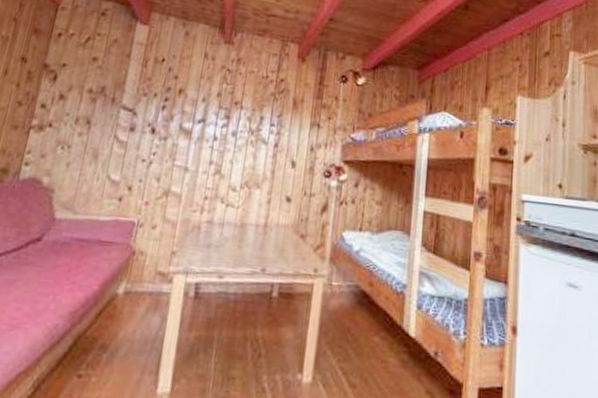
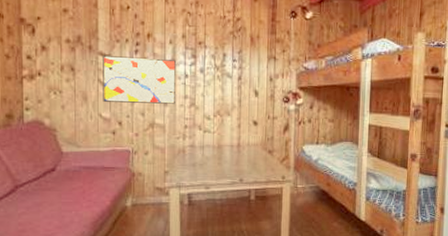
wall art: none [115,109,206,170] -> present [103,56,176,104]

